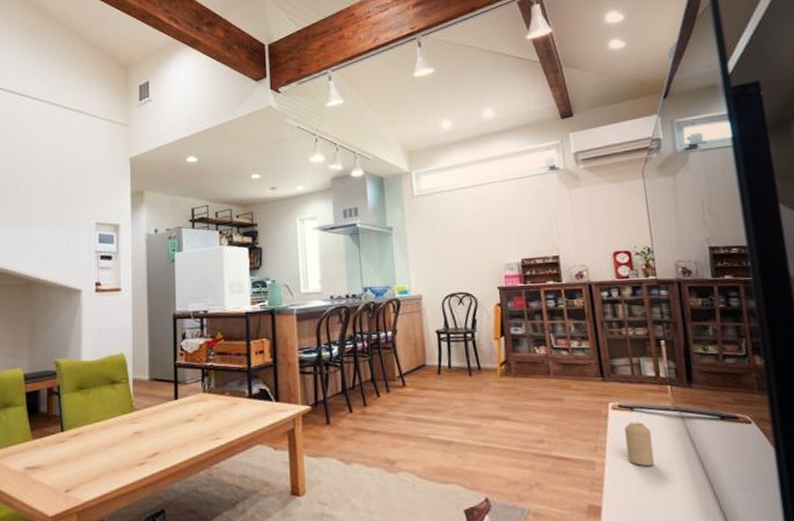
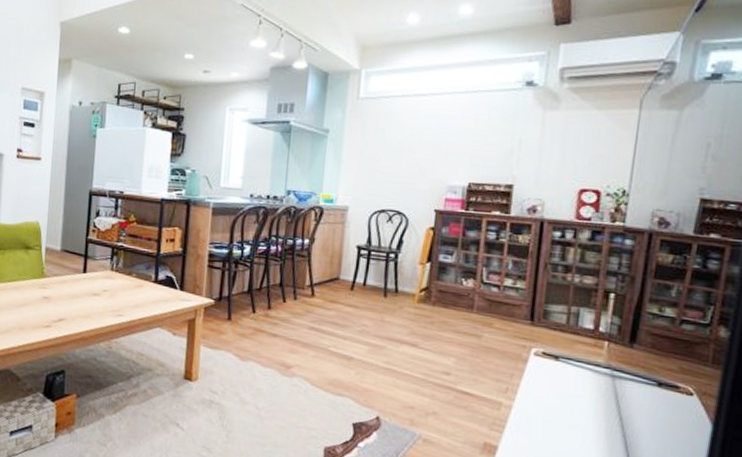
candle: present [624,422,655,466] -> none [539,371,572,417]

